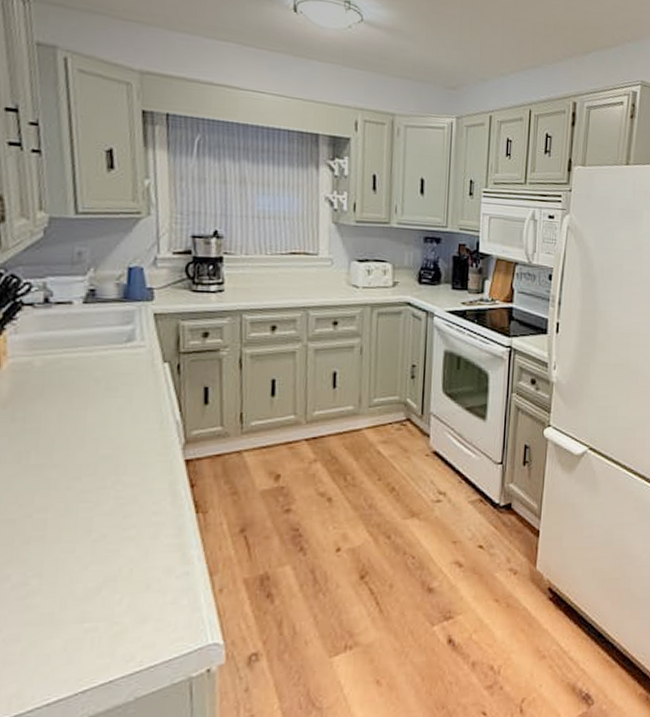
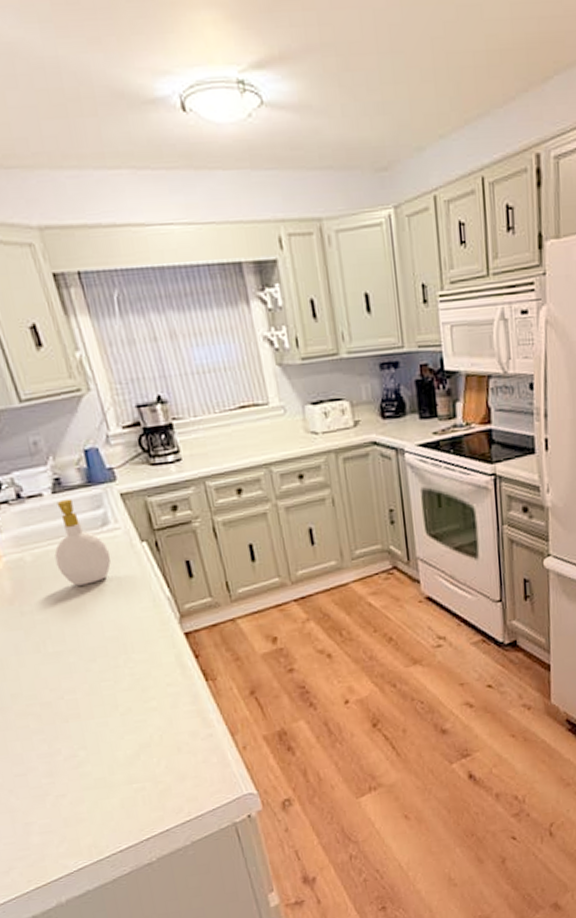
soap bottle: none [66,310,128,398] -> present [54,498,111,586]

